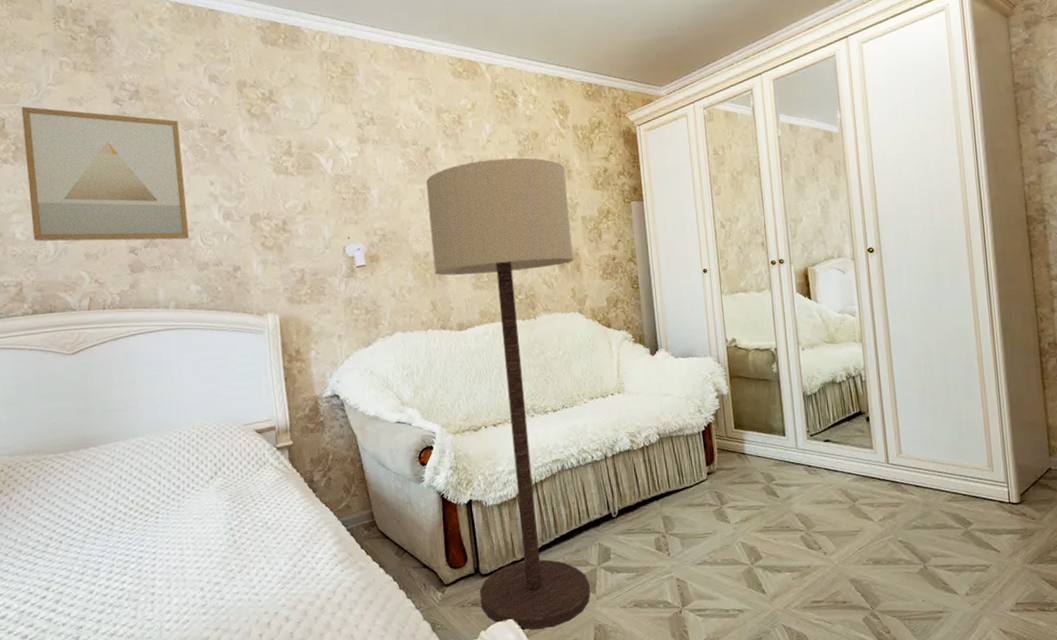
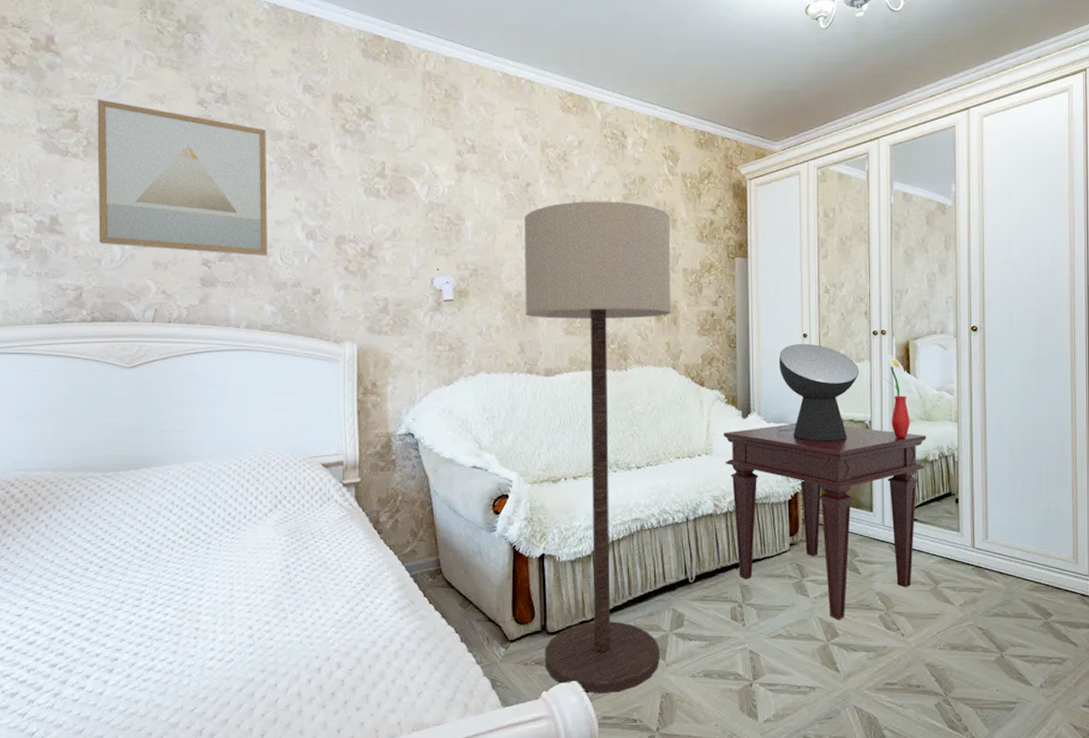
side table: none [634,355,833,544] -> present [723,423,927,620]
table lamp: none [681,278,761,372] -> present [776,343,860,442]
potted flower: none [786,282,815,363] -> present [885,355,910,439]

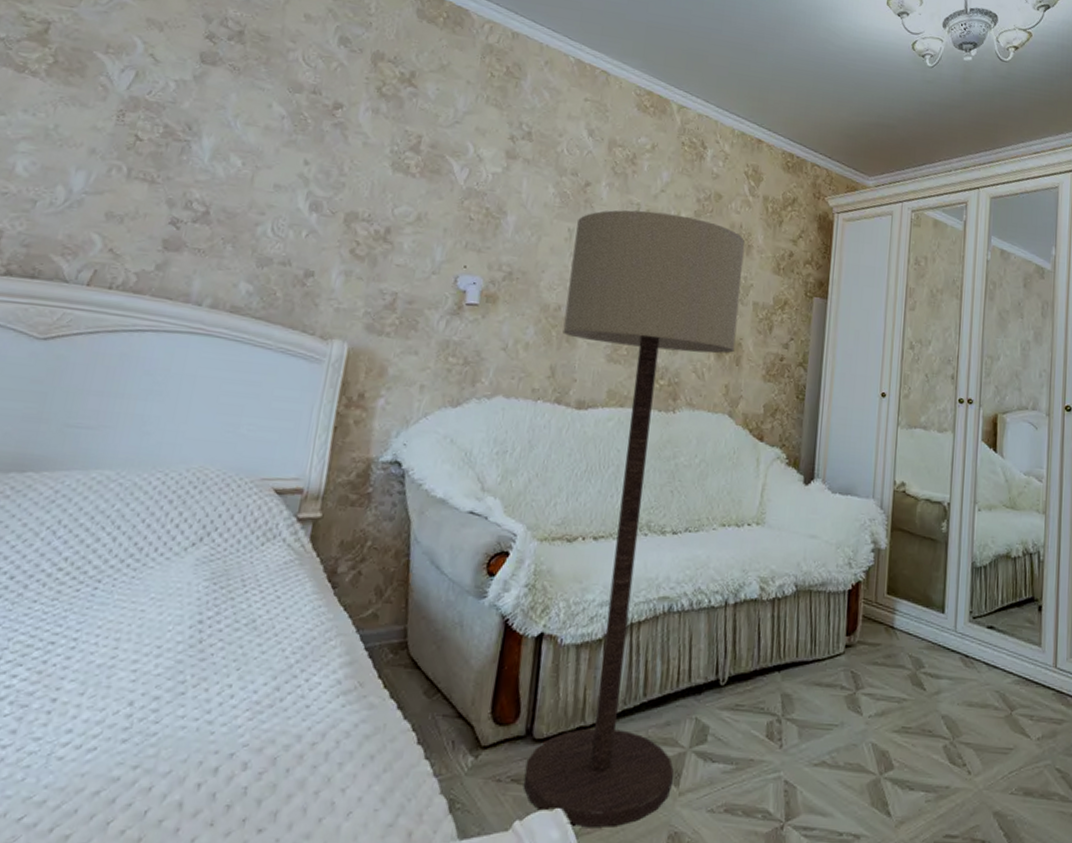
wall art: present [97,99,267,257] -> none [39,13,284,225]
side table: present [723,423,927,620] -> none [778,496,1010,748]
table lamp: present [776,343,860,442] -> none [842,403,941,523]
potted flower: present [885,355,910,439] -> none [968,427,993,528]

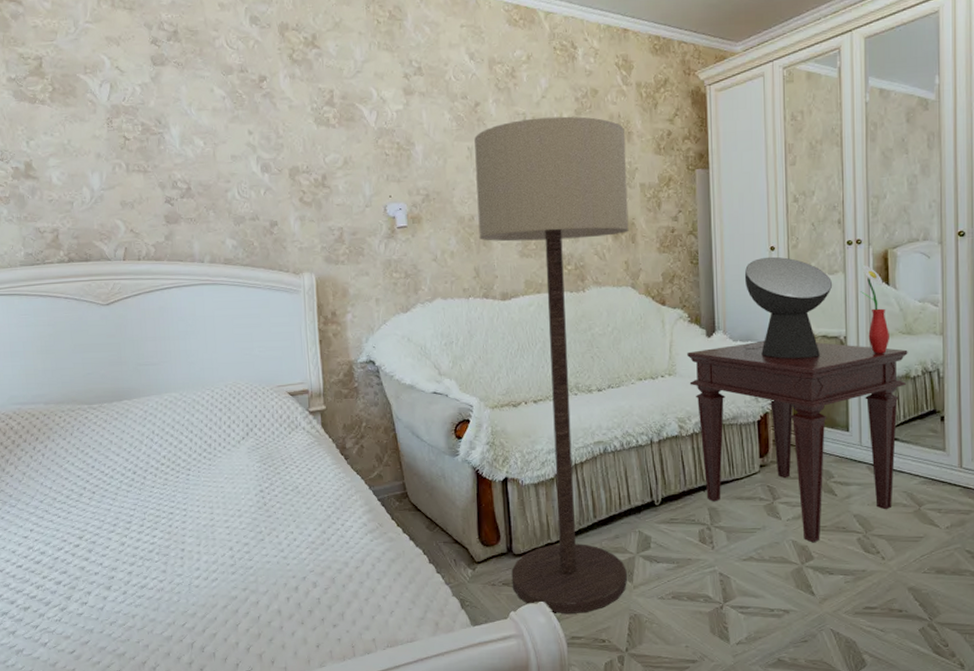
side table: none [778,496,1010,748] -> present [687,340,908,543]
table lamp: none [842,403,941,523] -> present [743,256,833,359]
potted flower: none [968,427,993,528] -> present [861,265,889,354]

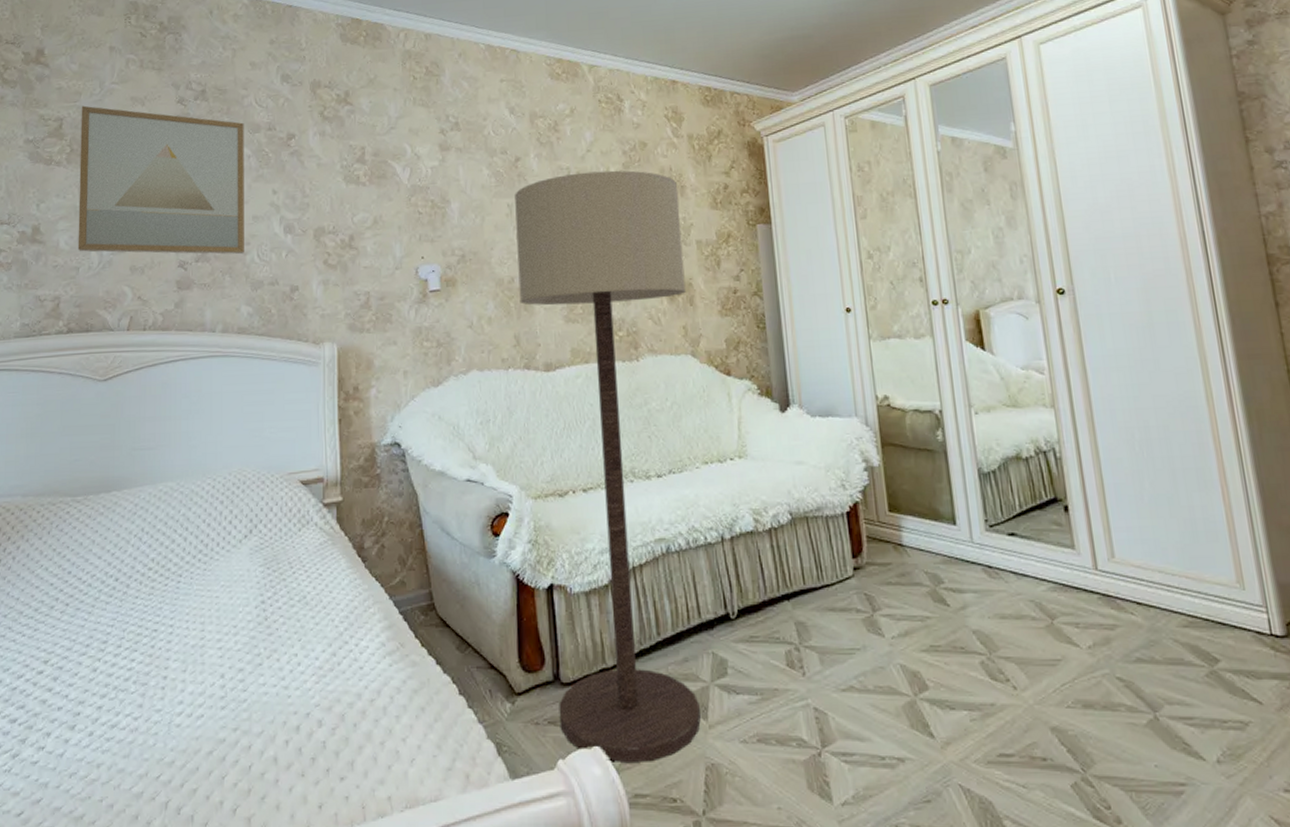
wall art: none [58,44,226,192] -> present [77,105,244,255]
side table: present [687,340,908,543] -> none [759,415,1019,668]
table lamp: present [743,256,833,359] -> none [818,319,921,438]
potted flower: present [861,265,889,354] -> none [951,328,993,431]

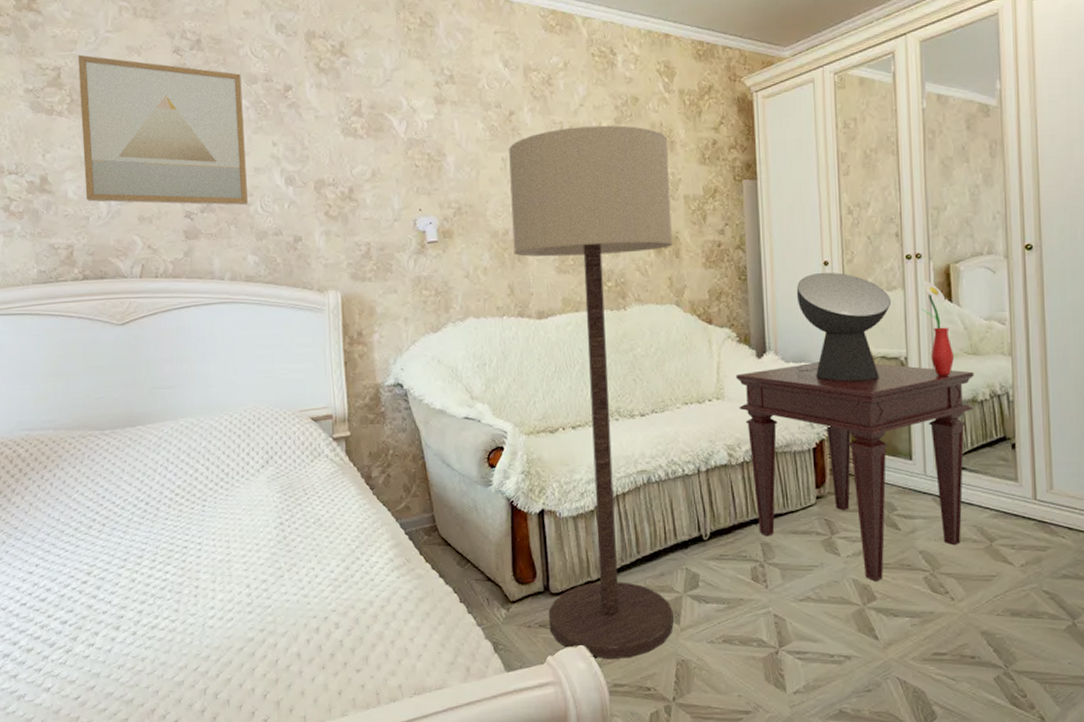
side table: none [759,415,1019,668] -> present [736,361,974,582]
table lamp: none [818,319,921,438] -> present [796,272,892,382]
potted flower: none [951,328,993,431] -> present [922,281,954,376]

